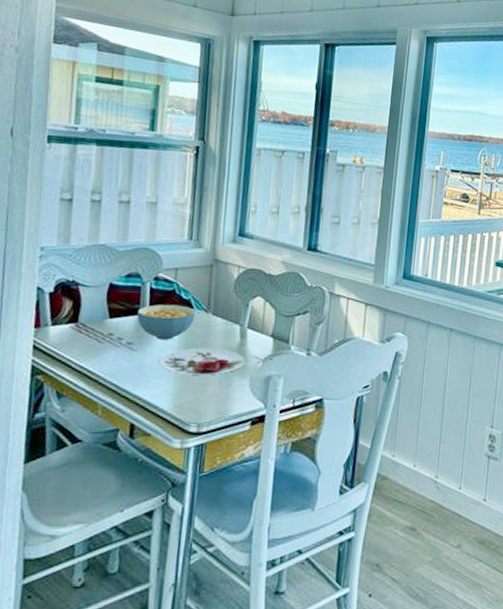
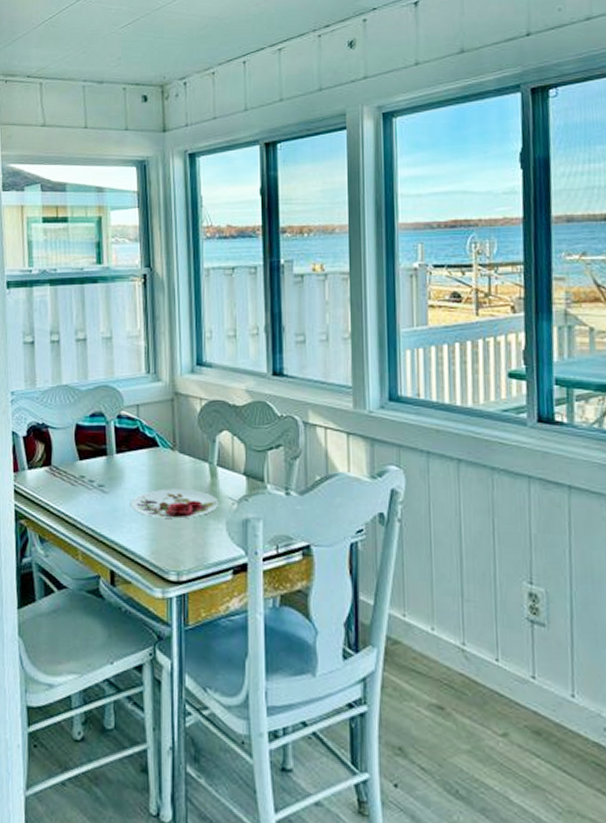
cereal bowl: present [137,304,196,340] -> none [105,443,162,481]

